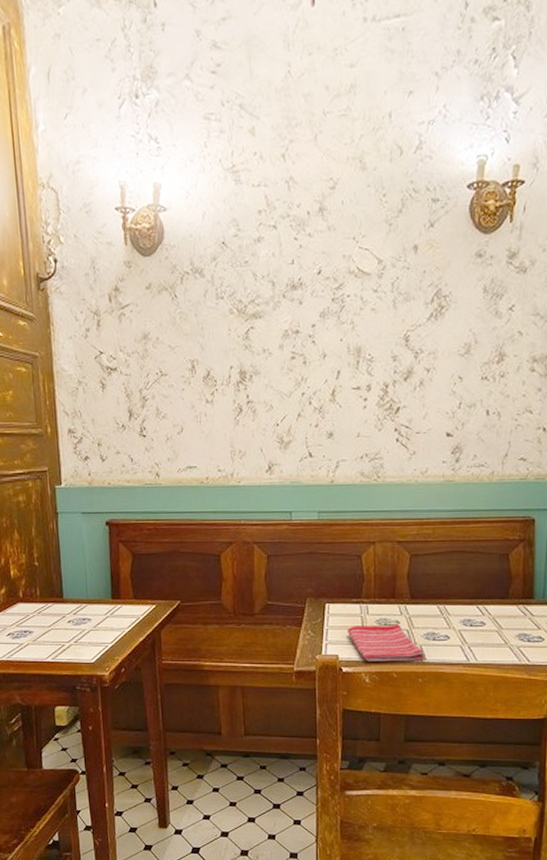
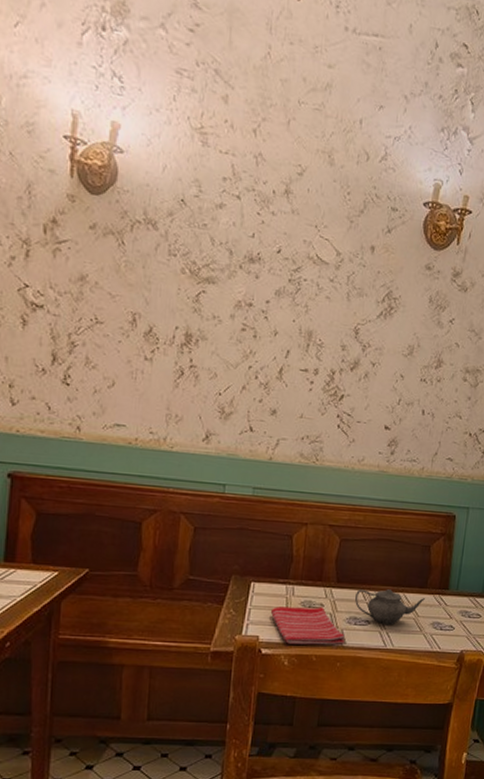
teapot: none [432,602,507,639] -> present [355,589,425,625]

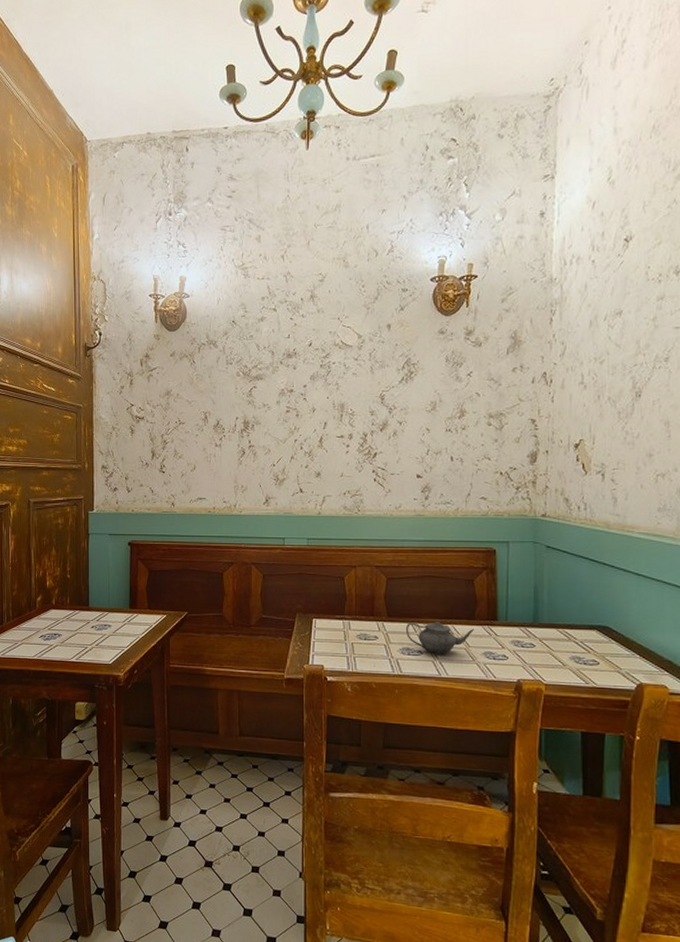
dish towel: present [270,606,346,645] -> none [331,639,401,674]

